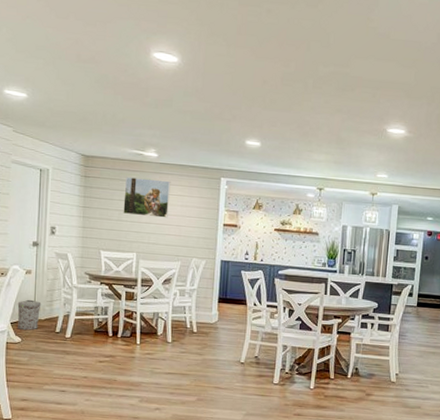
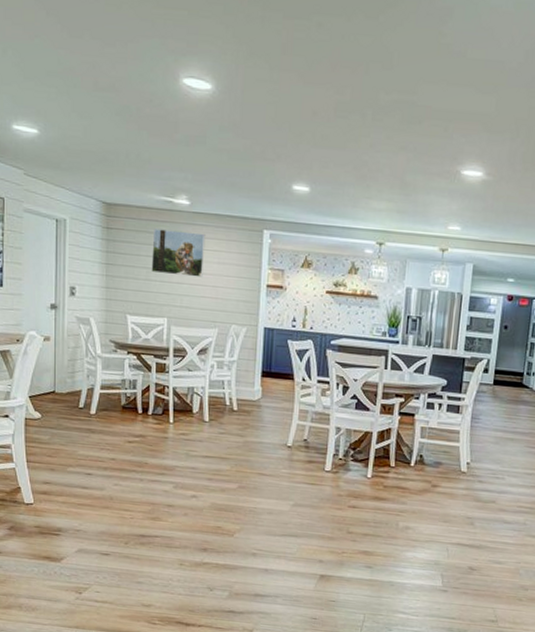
trash can: present [17,299,42,331] -> none [36,370,62,406]

